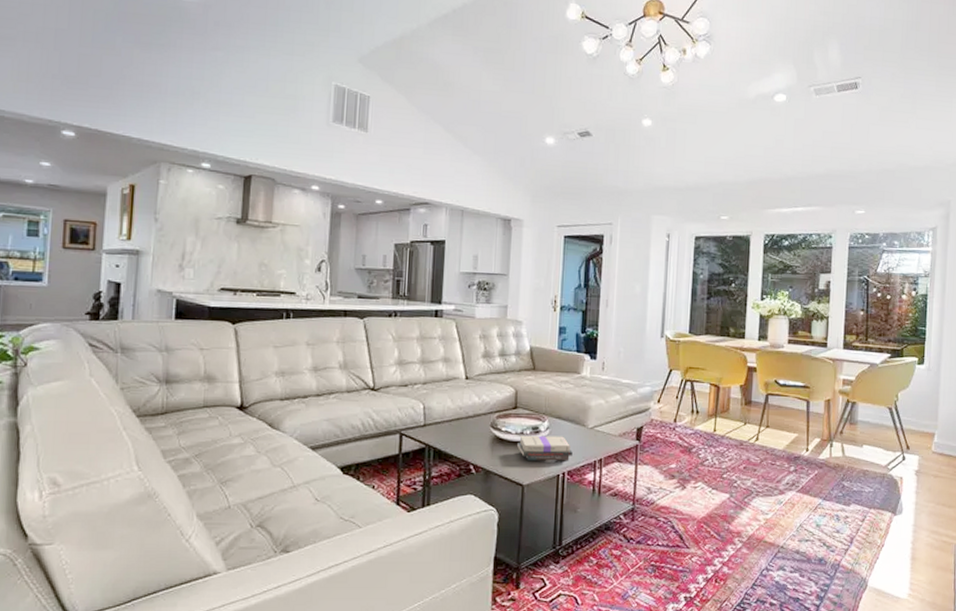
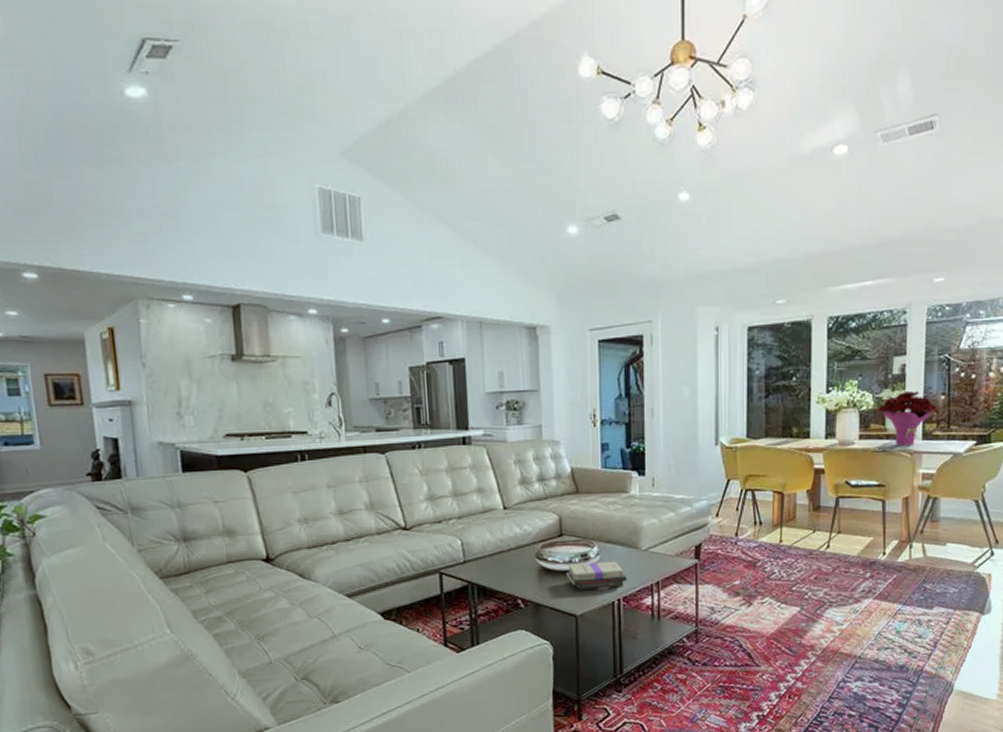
flower bouquet: none [805,304,858,353] -> present [878,390,938,446]

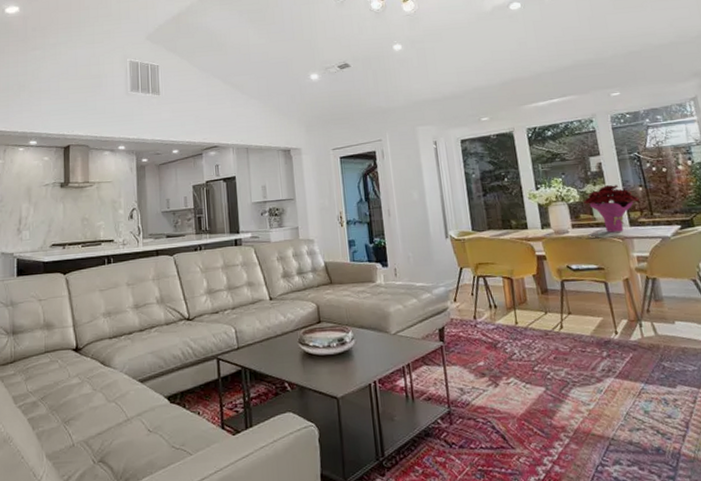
books: present [567,561,627,590] -> none [326,345,380,373]

